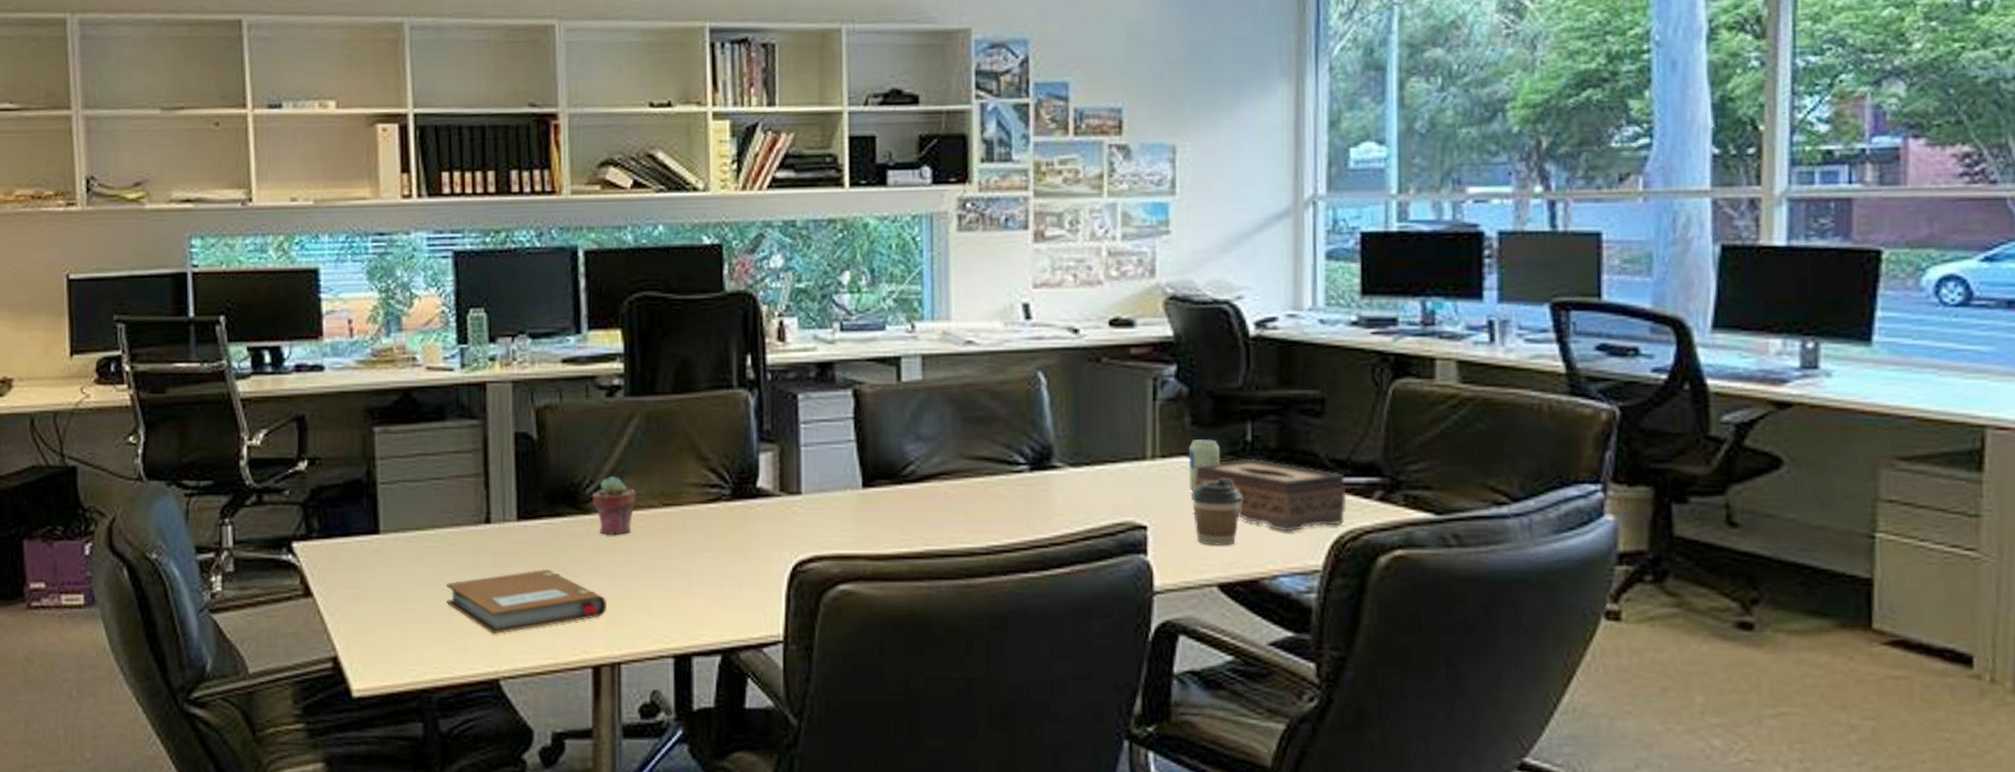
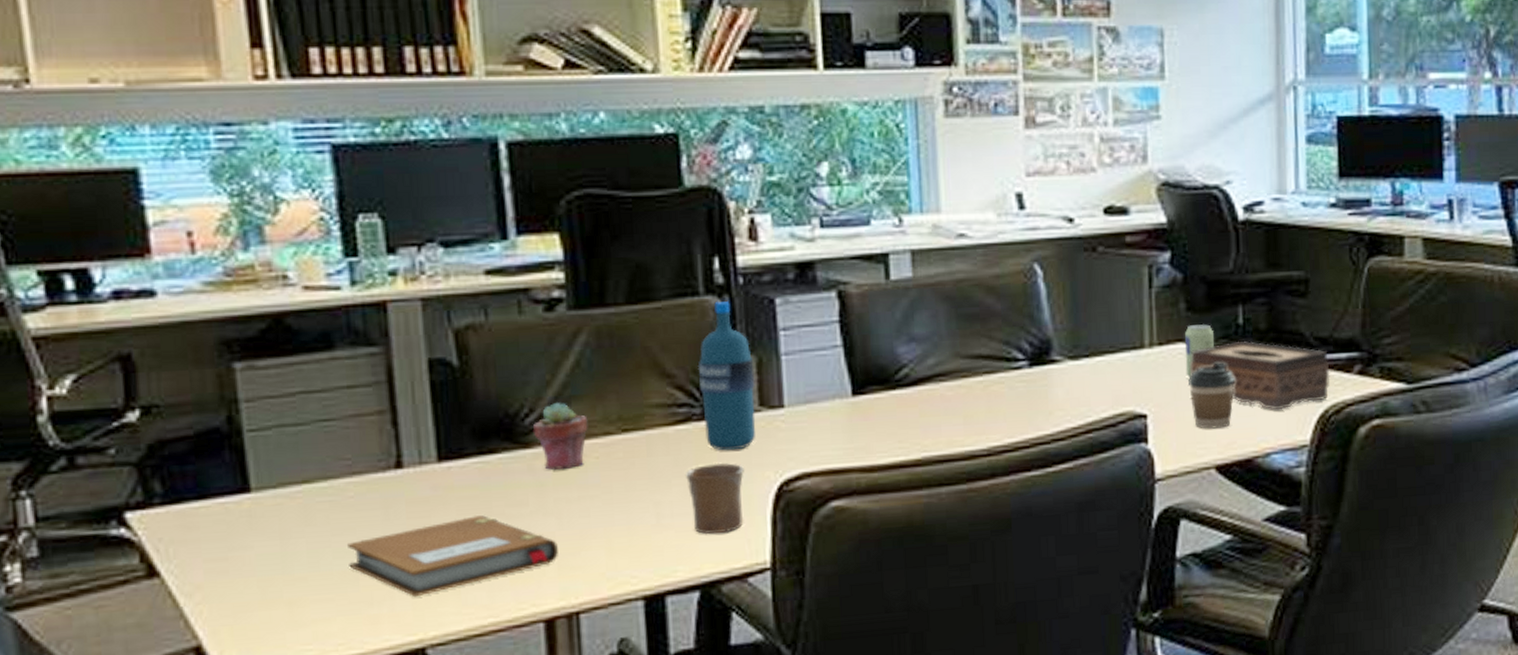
mug: none [714,540,764,605] -> present [686,462,744,535]
water bottle: none [729,395,777,530] -> present [697,302,756,451]

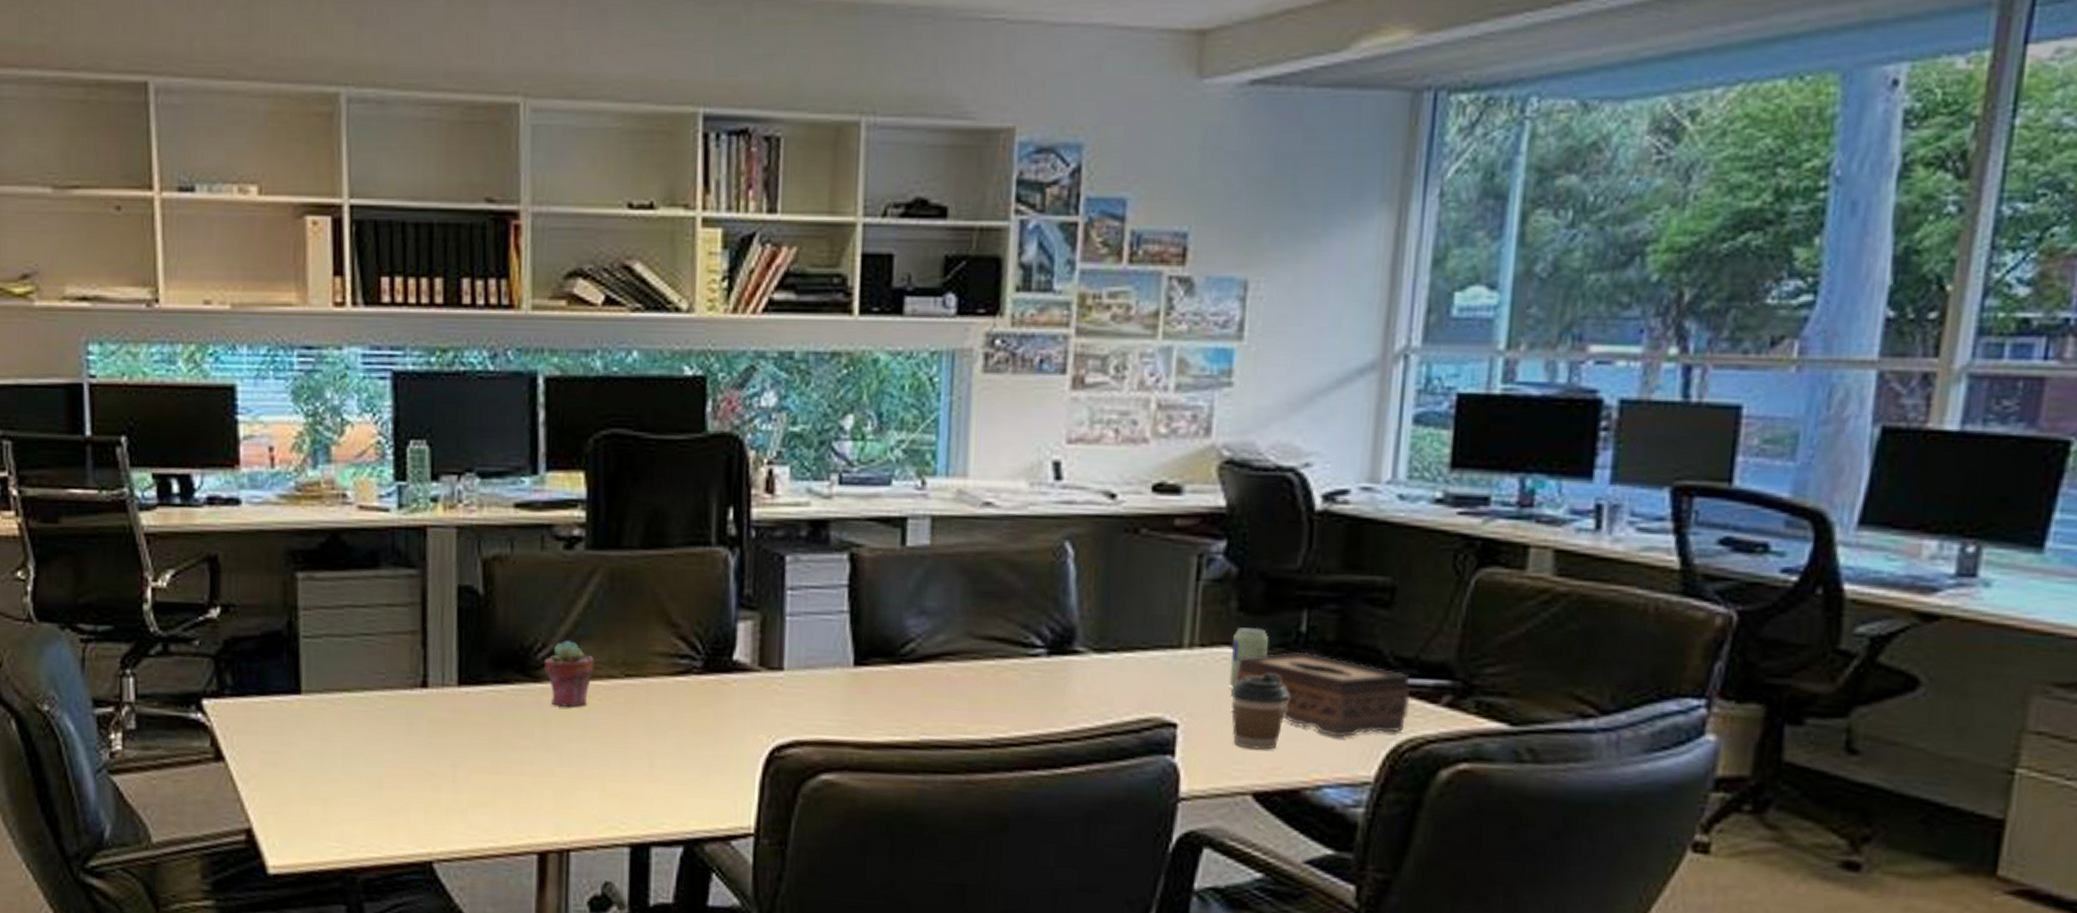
notebook: present [347,515,558,598] -> none [375,742,556,813]
mug: present [686,462,744,535] -> none [681,719,738,793]
water bottle: present [697,302,756,451] -> none [702,554,758,709]

